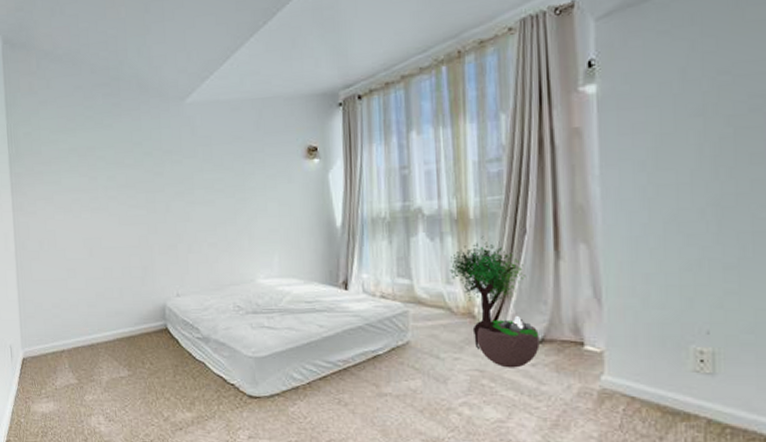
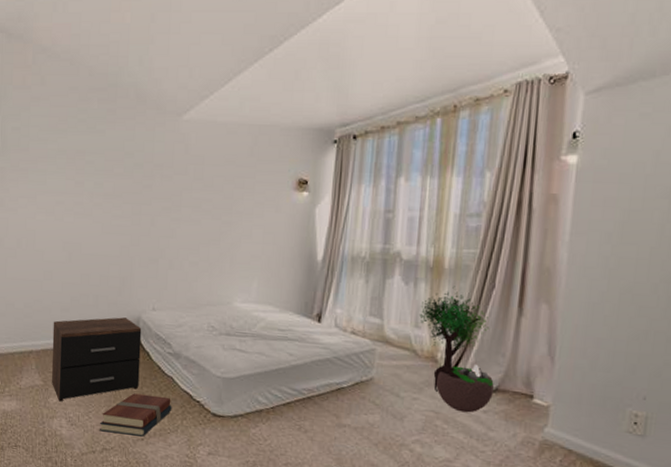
nightstand: none [81,307,172,399] -> present [51,317,142,402]
books: none [136,382,207,426] -> present [99,393,172,437]

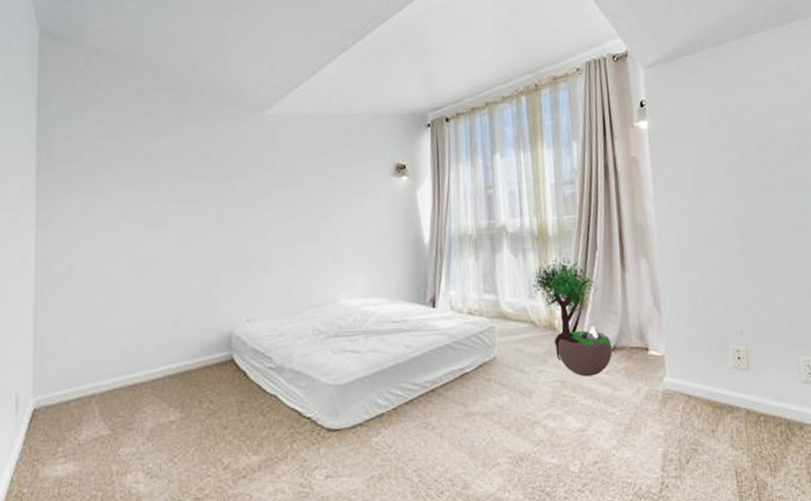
nightstand: present [51,317,142,402] -> none [121,335,236,451]
books: present [99,393,172,437] -> none [188,419,278,478]

